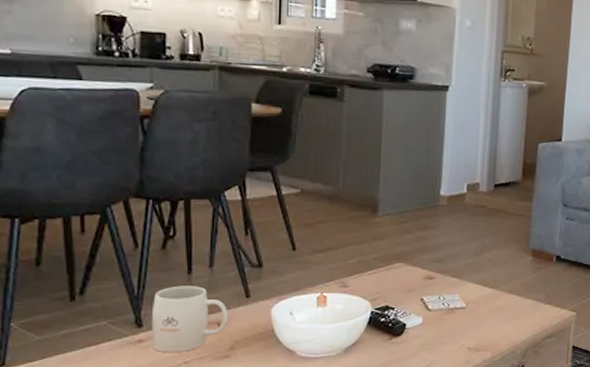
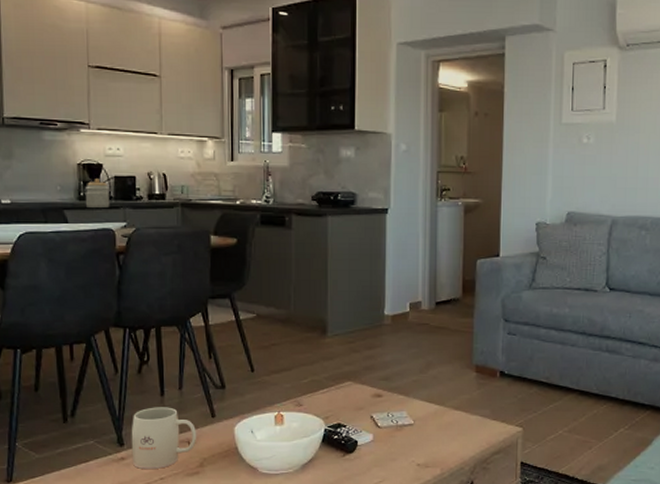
jar: none [103,33,134,67] -> present [84,179,110,209]

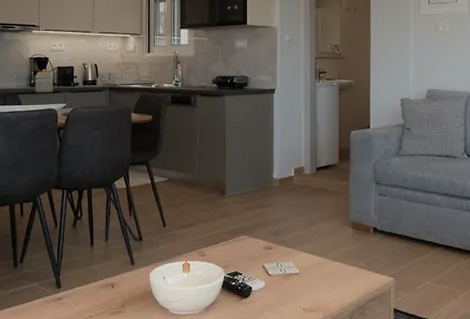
mug: present [131,407,197,470] -> none [67,255,120,309]

